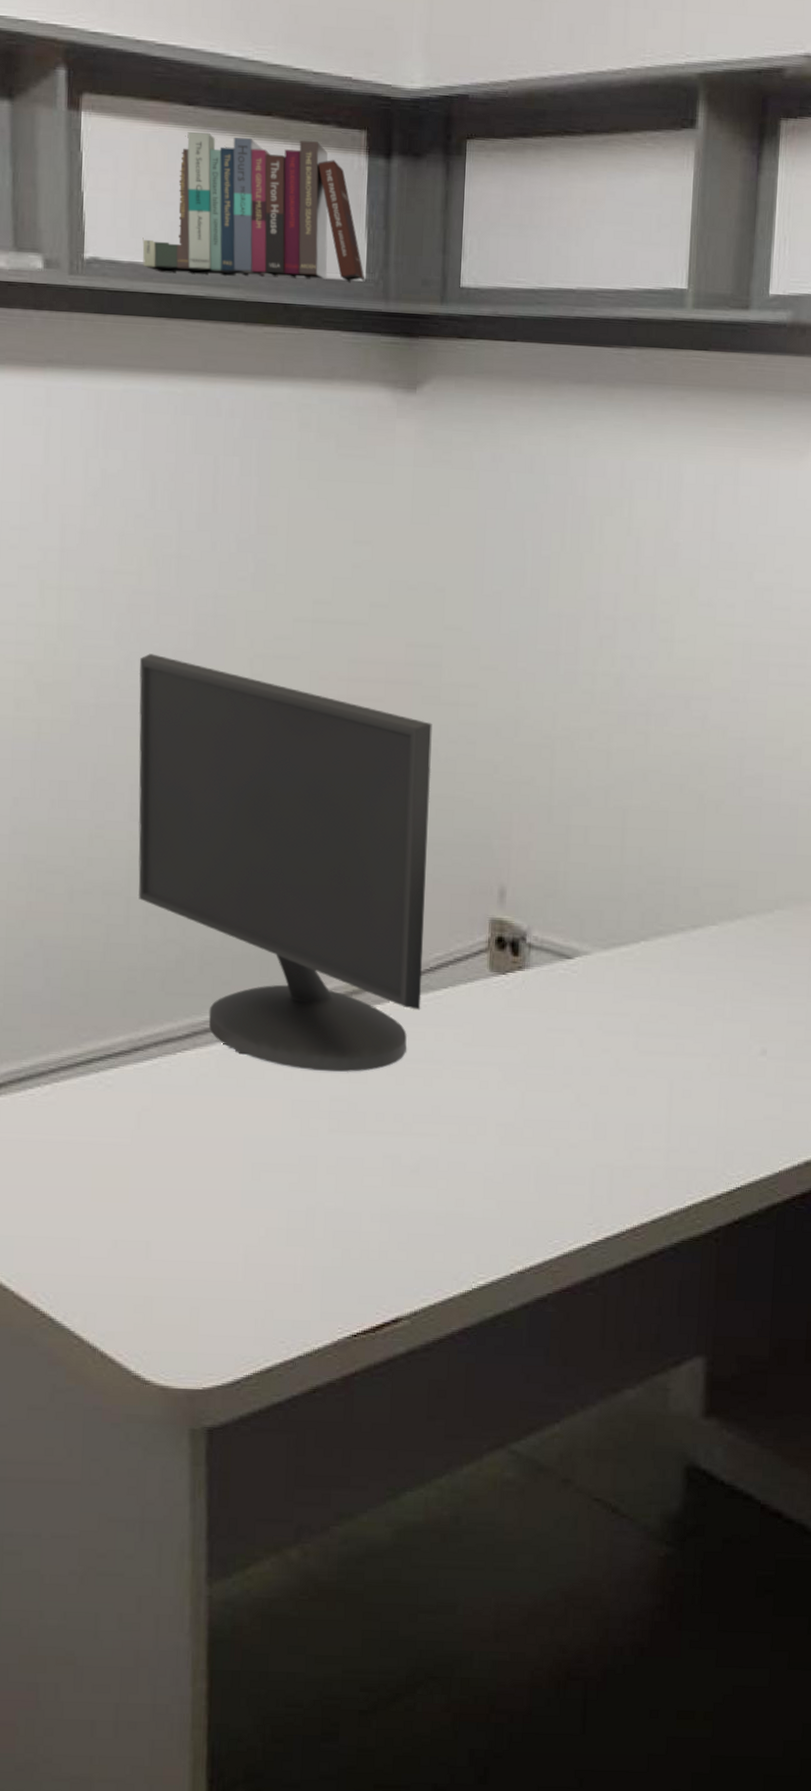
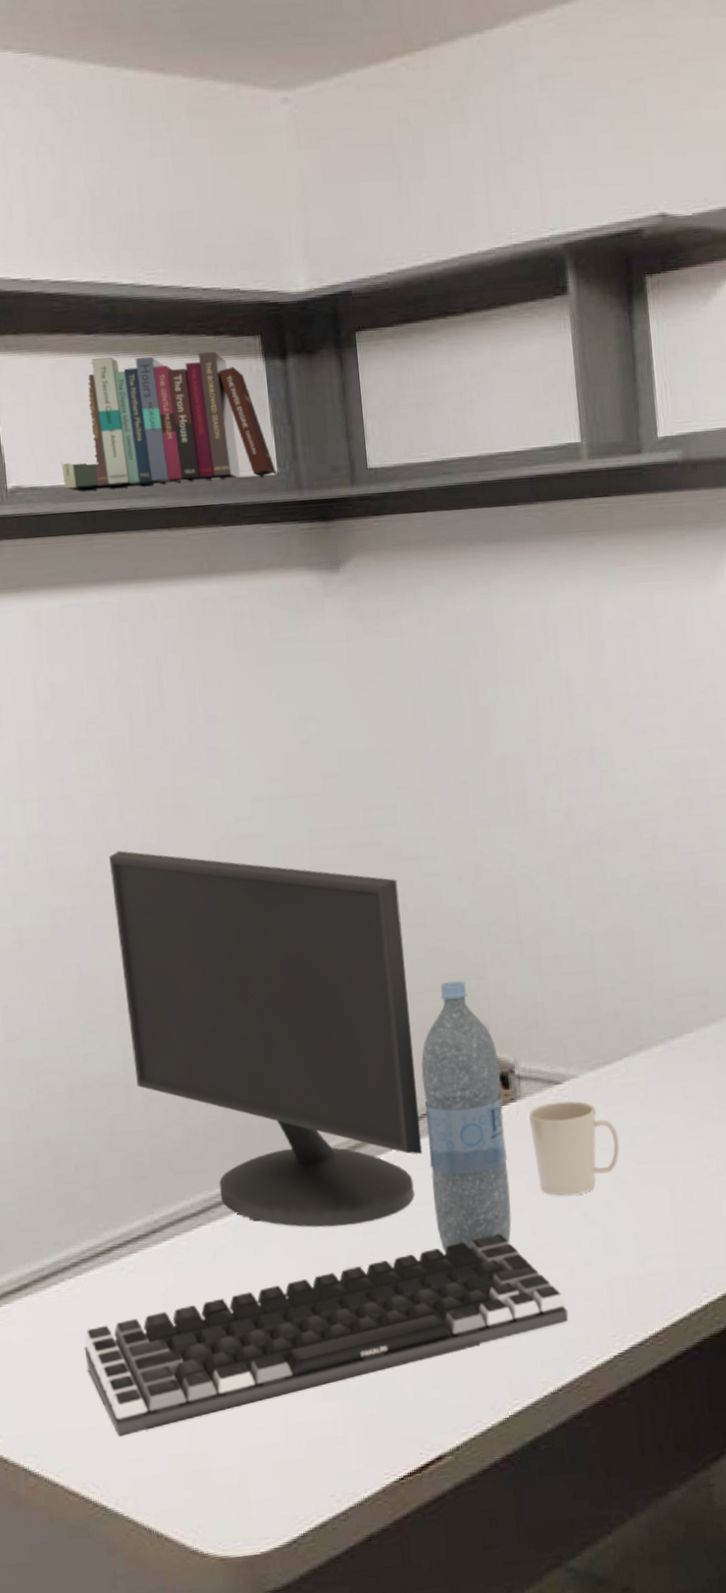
computer keyboard: none [51,1102,547,1251] -> present [83,1233,569,1437]
water bottle: none [424,836,512,1115] -> present [420,980,512,1253]
mug: none [533,976,624,1075] -> present [528,1101,620,1197]

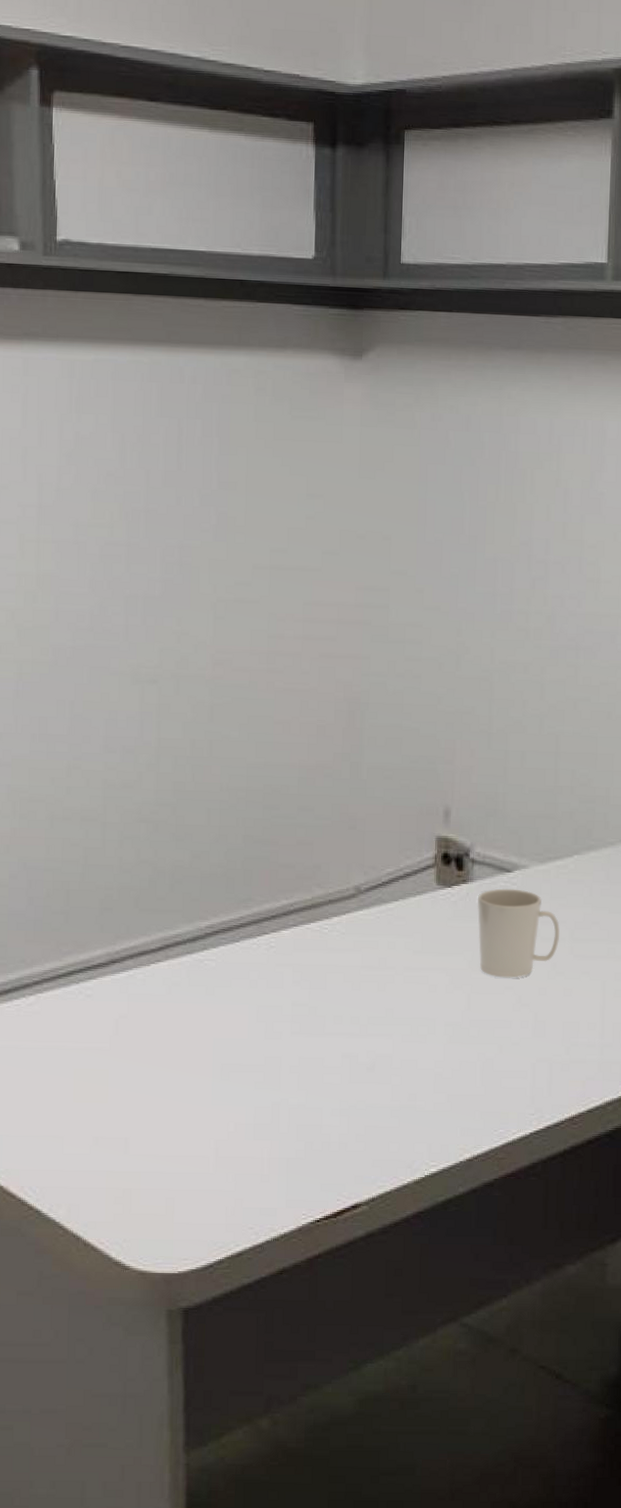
books: present [61,351,276,492] -> none [110,125,313,261]
computer keyboard: present [83,1233,569,1437] -> none [36,1005,492,1148]
computer monitor: present [108,850,423,1228] -> none [111,599,381,980]
water bottle: present [420,980,512,1253] -> none [378,762,456,1017]

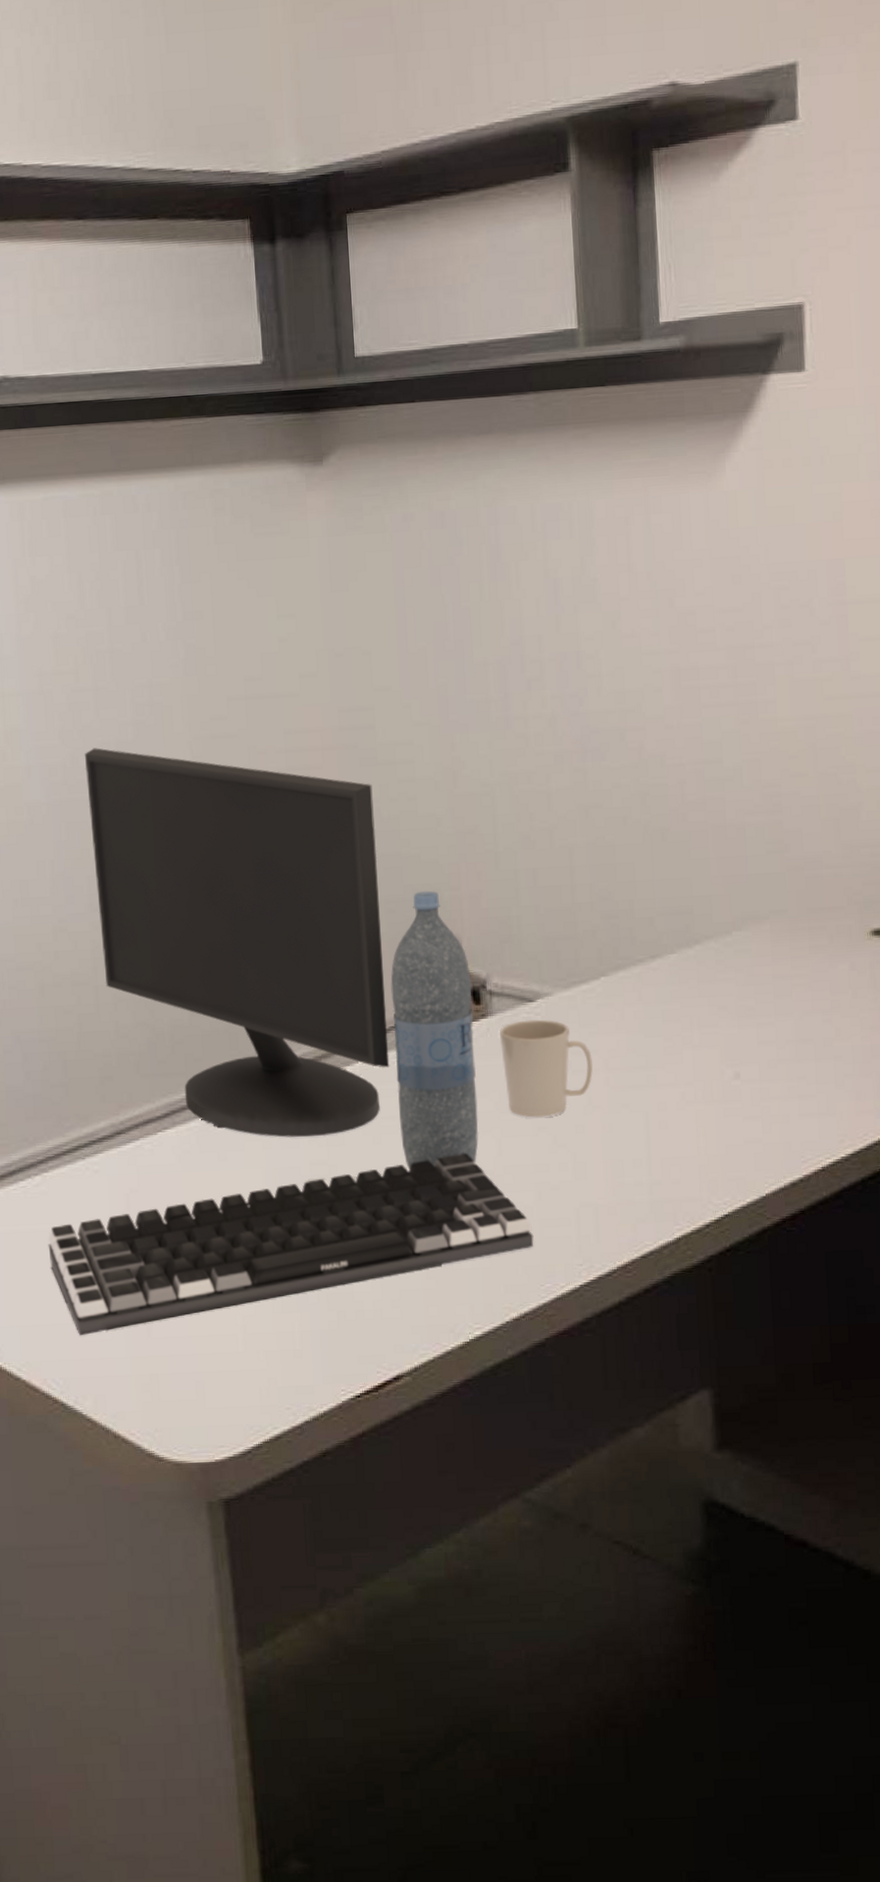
computer keyboard: none [36,1005,492,1148] -> present [48,1152,534,1335]
computer monitor: none [111,599,381,980] -> present [84,748,390,1138]
water bottle: none [378,762,456,1017] -> present [390,890,479,1170]

